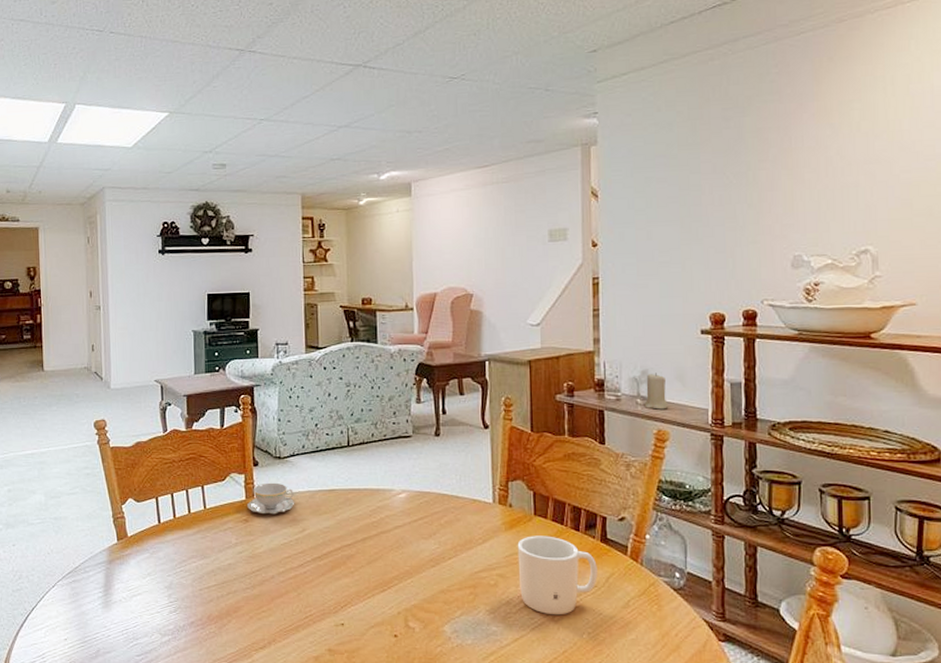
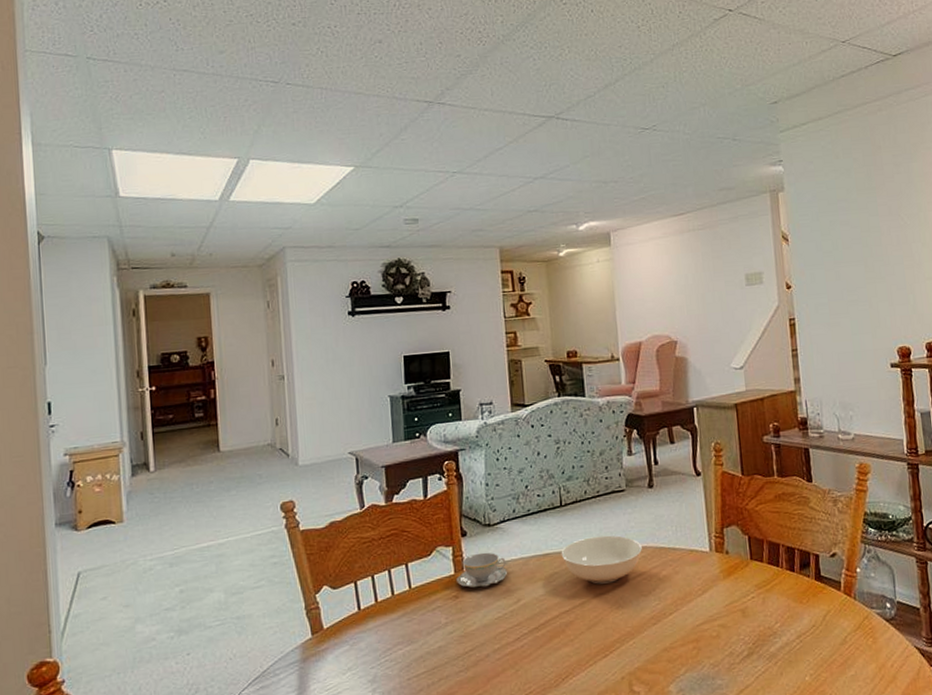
bowl: none [346,478,425,523] -> present [561,535,642,584]
mug: present [517,536,598,615] -> none [736,579,815,661]
candle: present [644,373,669,410] -> none [845,408,868,444]

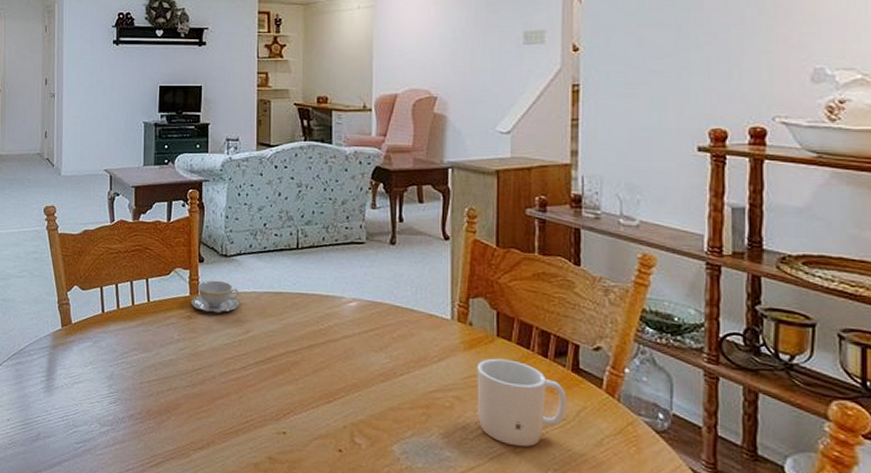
bowl: present [561,535,642,584] -> none [293,283,377,332]
mug: none [736,579,815,661] -> present [477,358,567,447]

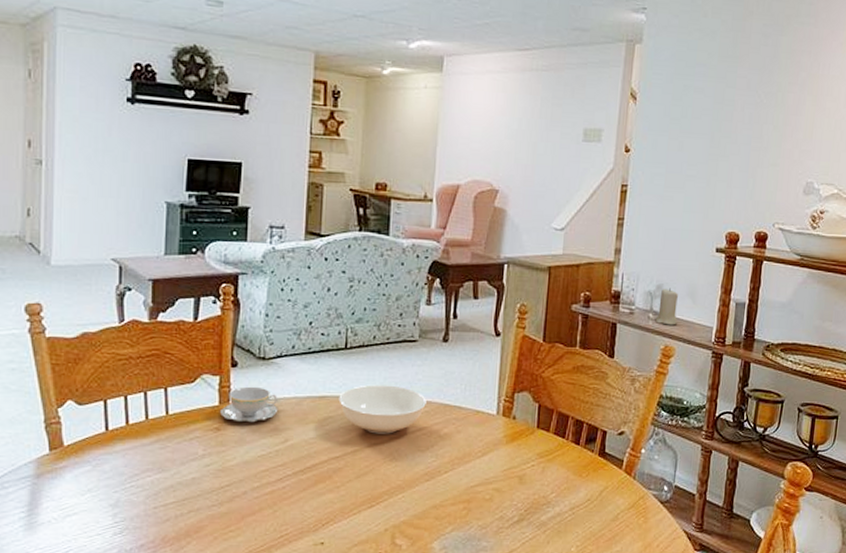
bowl: none [293,283,377,332] -> present [338,385,426,434]
mug: present [477,358,567,447] -> none [514,449,593,529]
candle: none [627,191,657,232] -> present [655,288,678,325]

